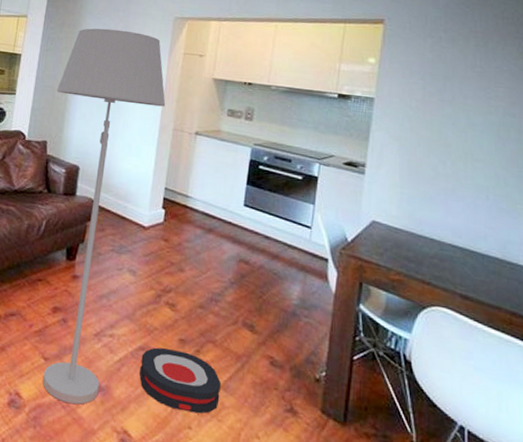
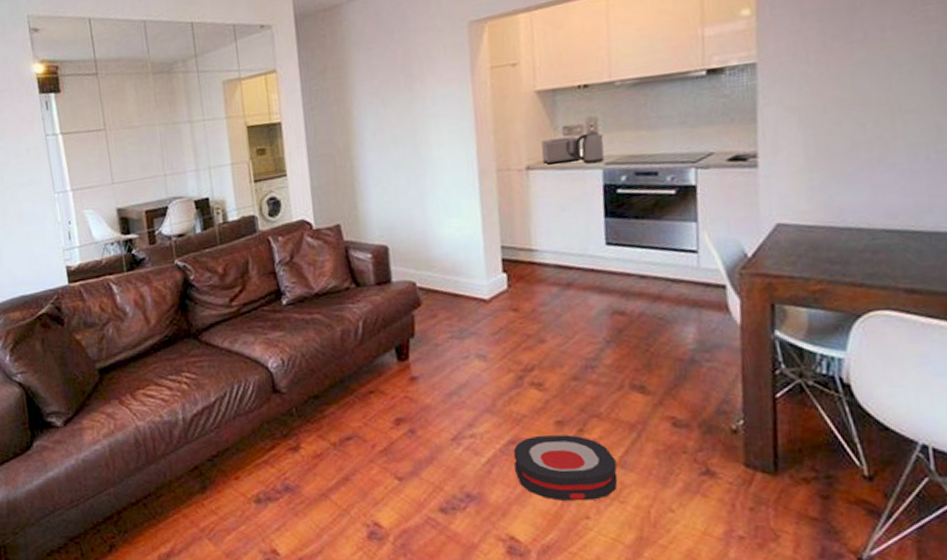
floor lamp: present [42,28,166,405] -> none [337,55,481,522]
toaster: none [208,116,239,137] -> present [541,136,582,165]
kettle: none [233,118,256,143] -> present [574,131,604,164]

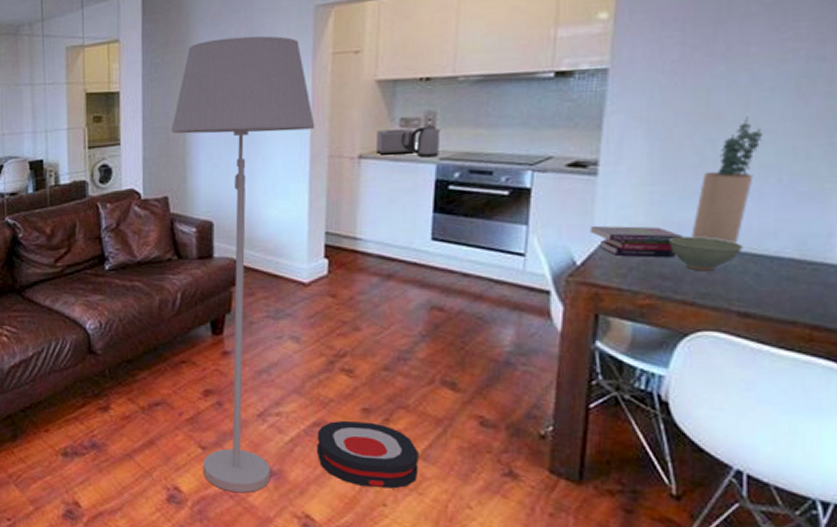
floor lamp: none [337,55,481,522] -> present [171,36,315,493]
books: none [756,212,845,245] -> present [589,226,683,258]
bowl: none [832,218,902,253] -> present [669,236,743,271]
vase: none [852,99,907,223] -> present [691,117,762,244]

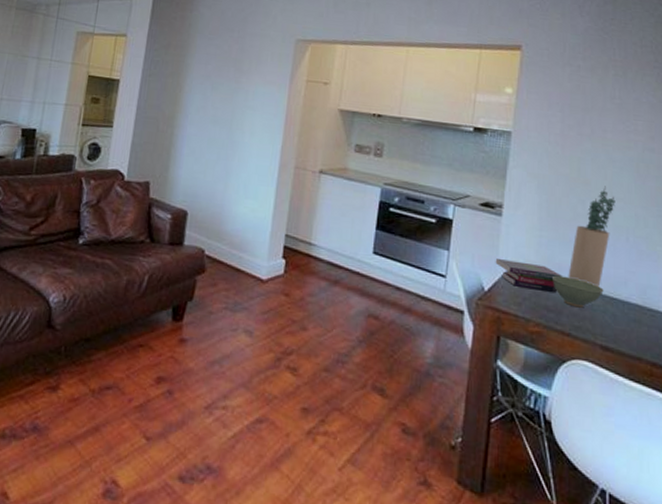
floor lamp: present [171,36,315,493] -> none [143,50,286,491]
robot vacuum: present [316,420,419,489] -> none [256,418,348,493]
toaster: present [375,129,417,155] -> none [333,151,368,176]
kettle: present [410,126,441,158] -> none [361,154,386,182]

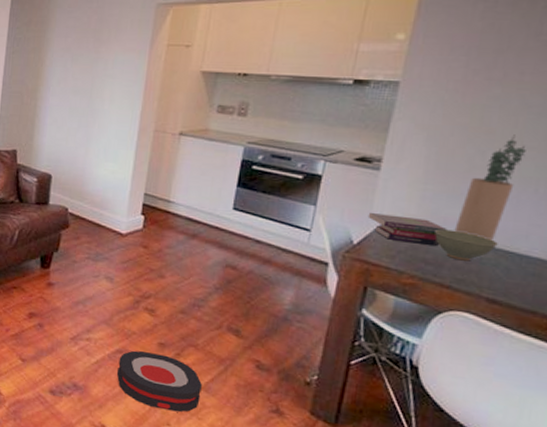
robot vacuum: none [256,418,348,493] -> present [116,350,202,412]

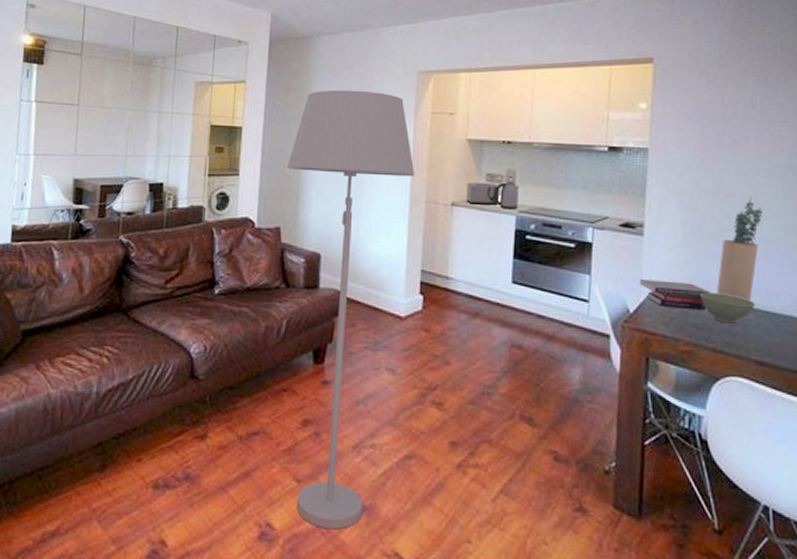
floor lamp: none [20,23,146,401] -> present [287,90,415,530]
robot vacuum: present [116,350,202,412] -> none [407,453,500,525]
toaster: none [194,113,231,136] -> present [466,182,500,205]
kettle: none [223,114,251,141] -> present [494,182,519,210]

